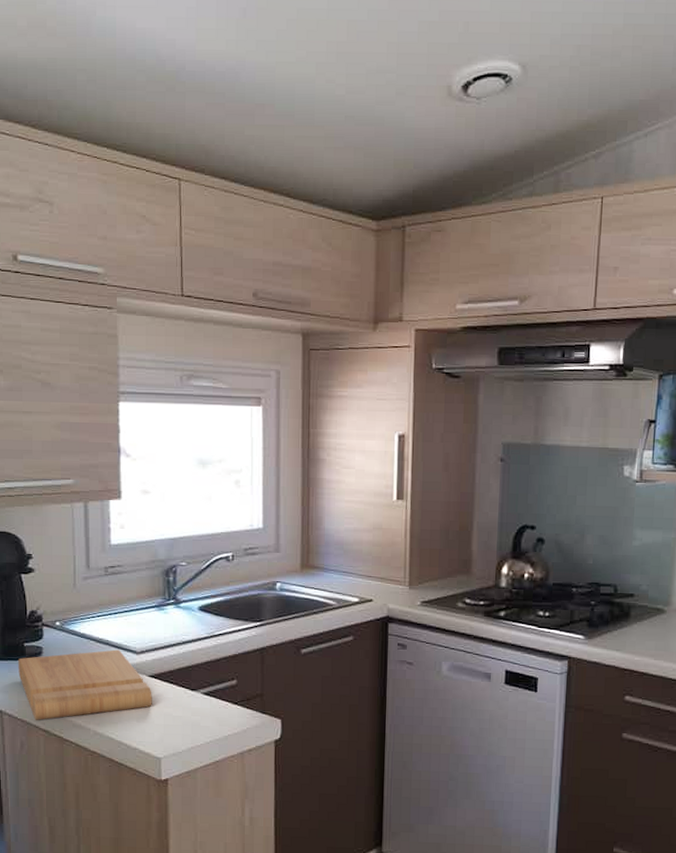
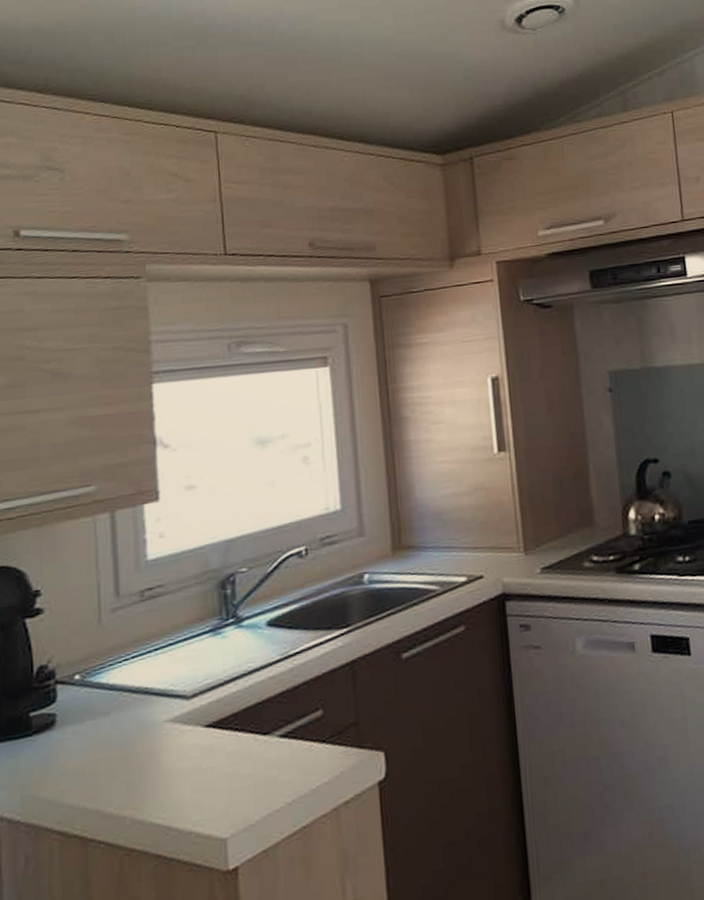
cutting board: present [18,649,152,720] -> none [21,698,211,820]

